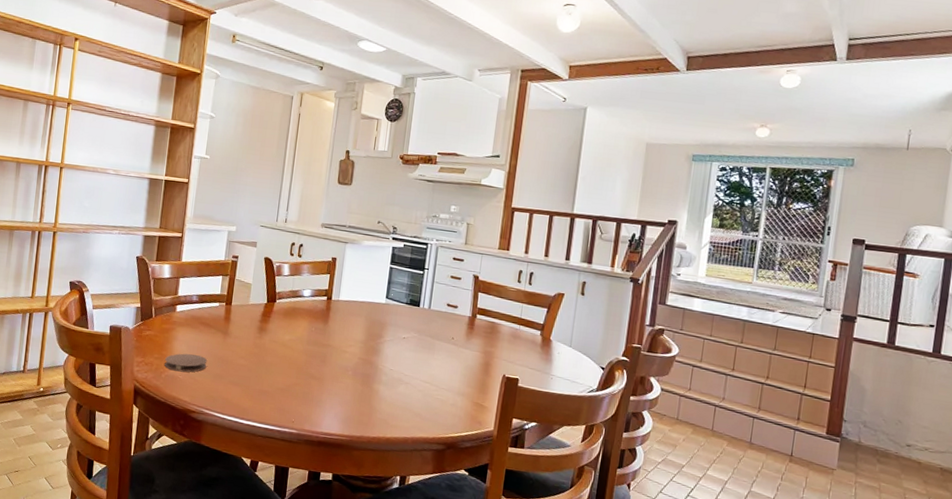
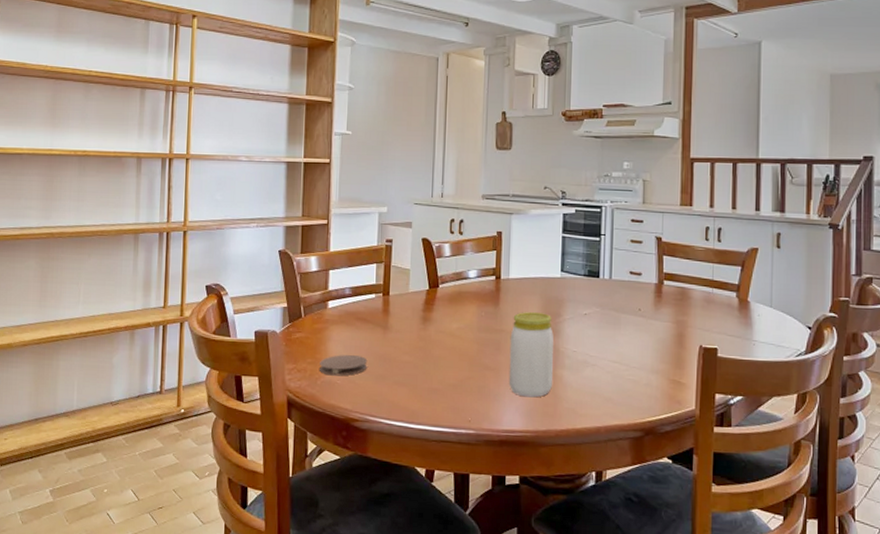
jar: none [330,330,374,407] -> present [508,312,554,398]

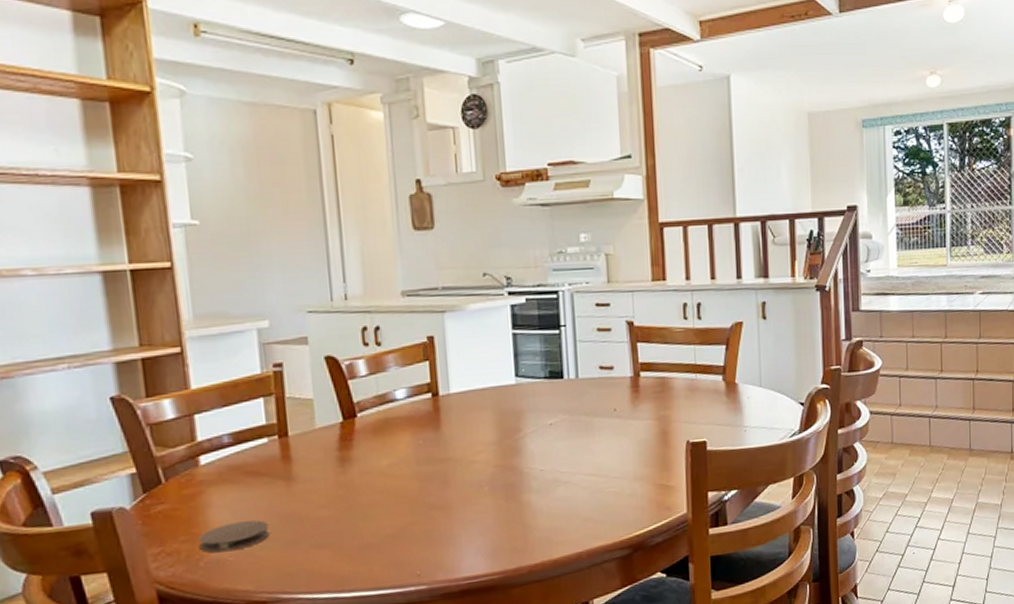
jar: present [508,312,554,398] -> none [459,430,519,534]

